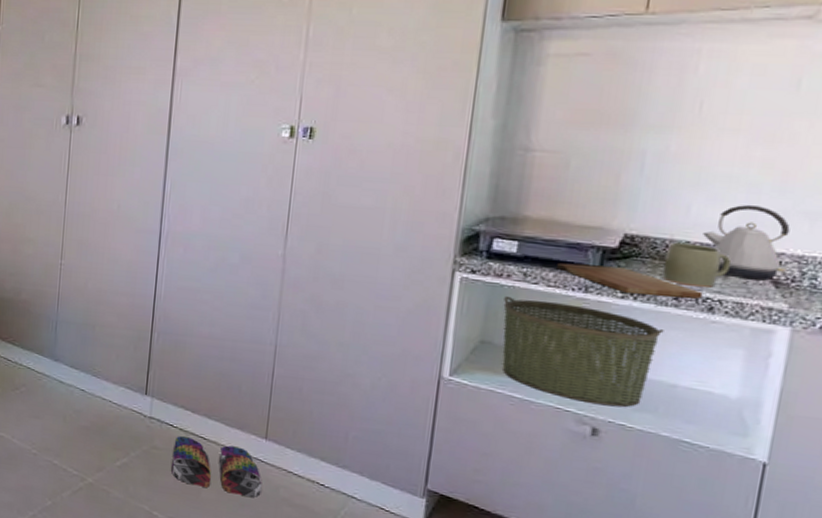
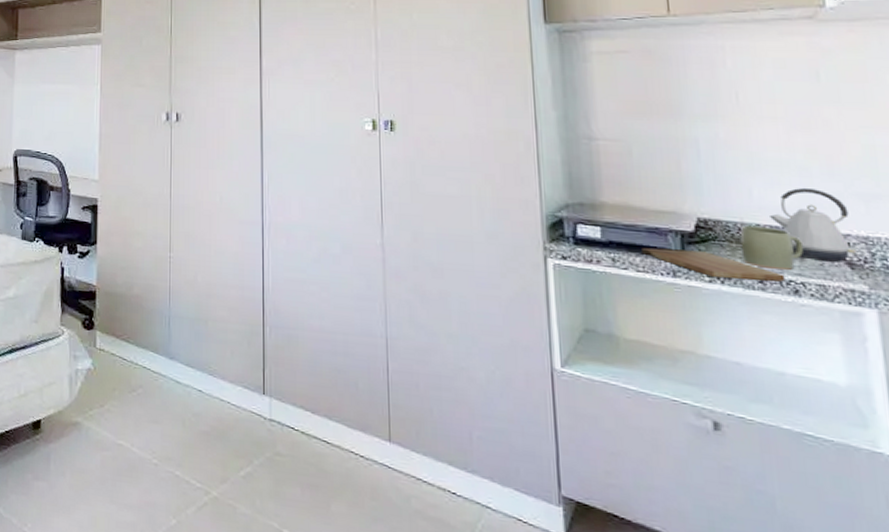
slippers: present [171,435,263,498] -> none [297,439,393,511]
basket: present [502,297,664,407] -> none [599,283,758,398]

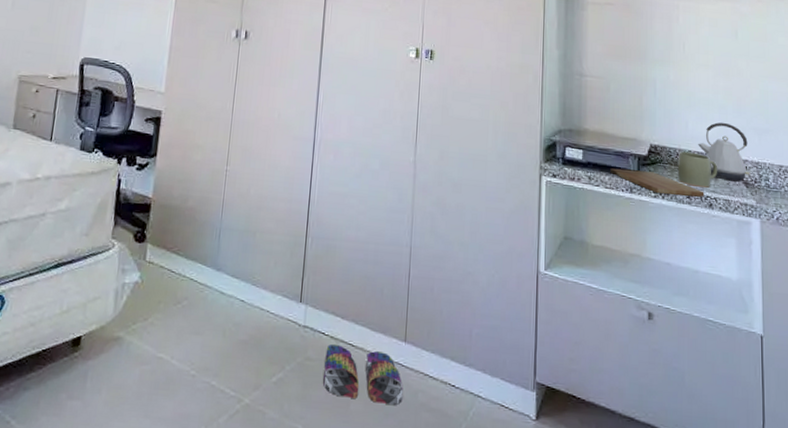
slippers: none [297,439,393,511] -> present [323,343,403,406]

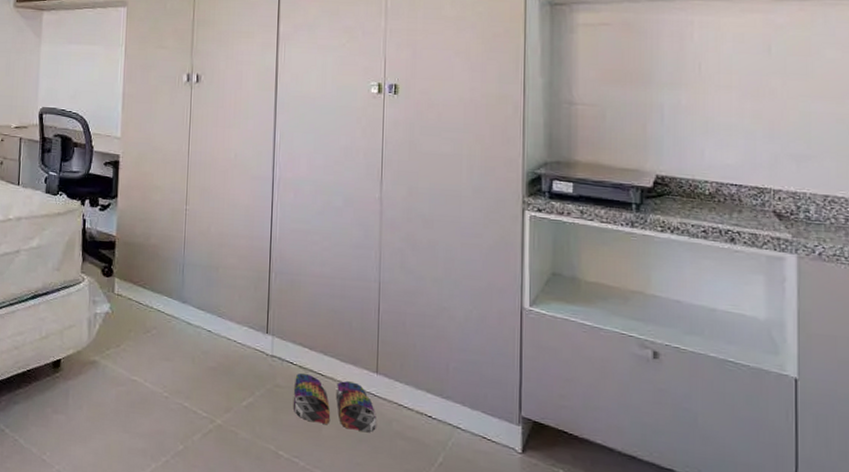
cutting board: present [610,168,704,197] -> none [607,201,724,231]
mug: present [677,151,718,189] -> none [690,181,743,222]
kettle: present [698,122,751,182] -> none [717,149,785,214]

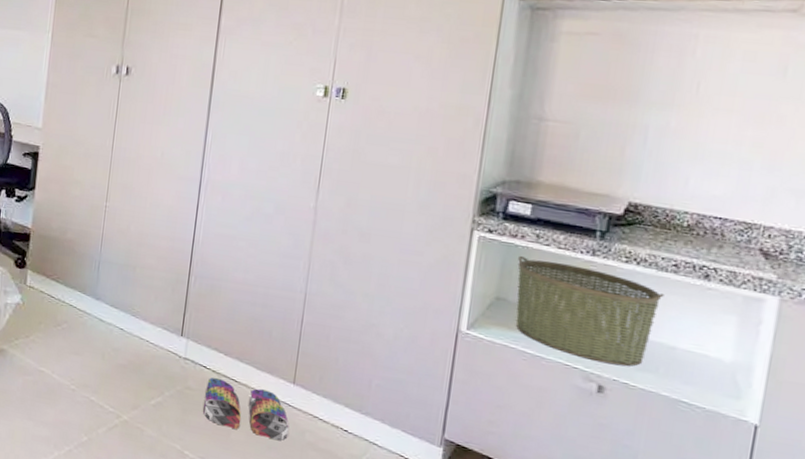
basket: none [567,232,699,331] -> present [516,256,665,366]

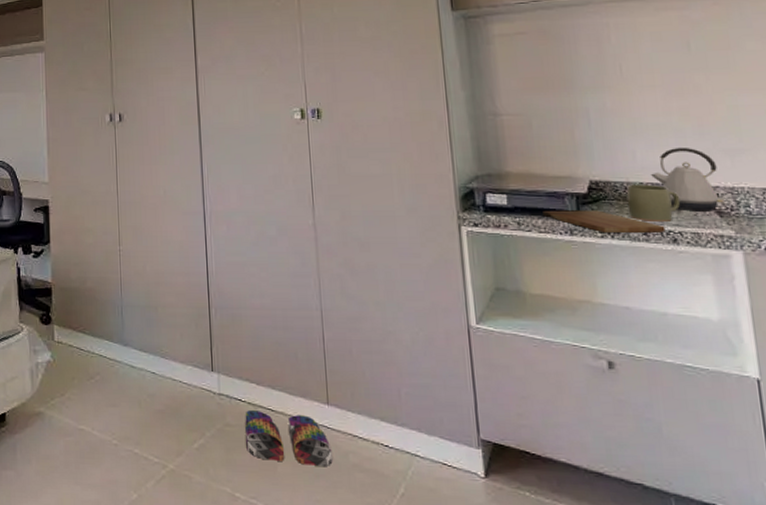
basket: present [516,256,665,366] -> none [506,245,643,339]
cutting board: none [567,226,700,267] -> present [543,210,666,234]
mug: none [663,212,726,257] -> present [626,184,681,223]
kettle: none [700,180,778,252] -> present [651,148,725,212]

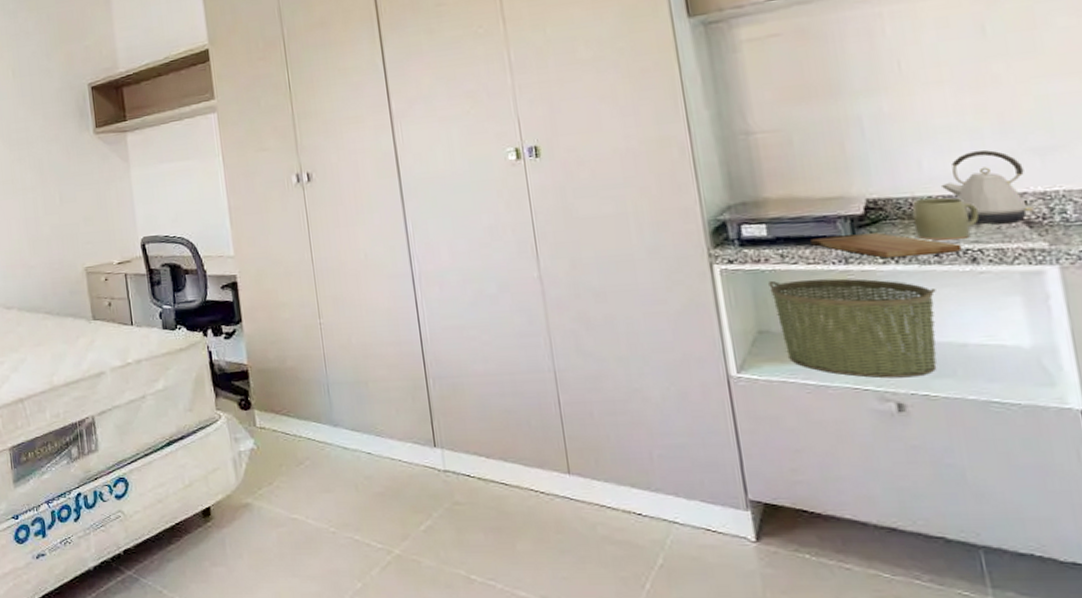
slippers: present [245,409,333,467] -> none [475,485,579,542]
basket: none [506,245,643,339] -> present [769,278,937,378]

